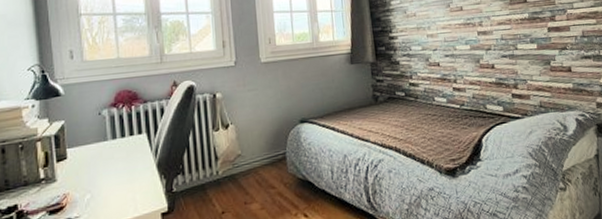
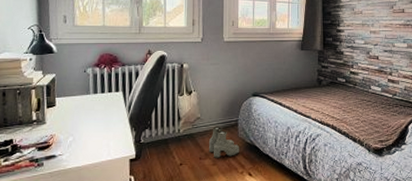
boots: none [254,162,291,201] -> present [209,127,240,158]

